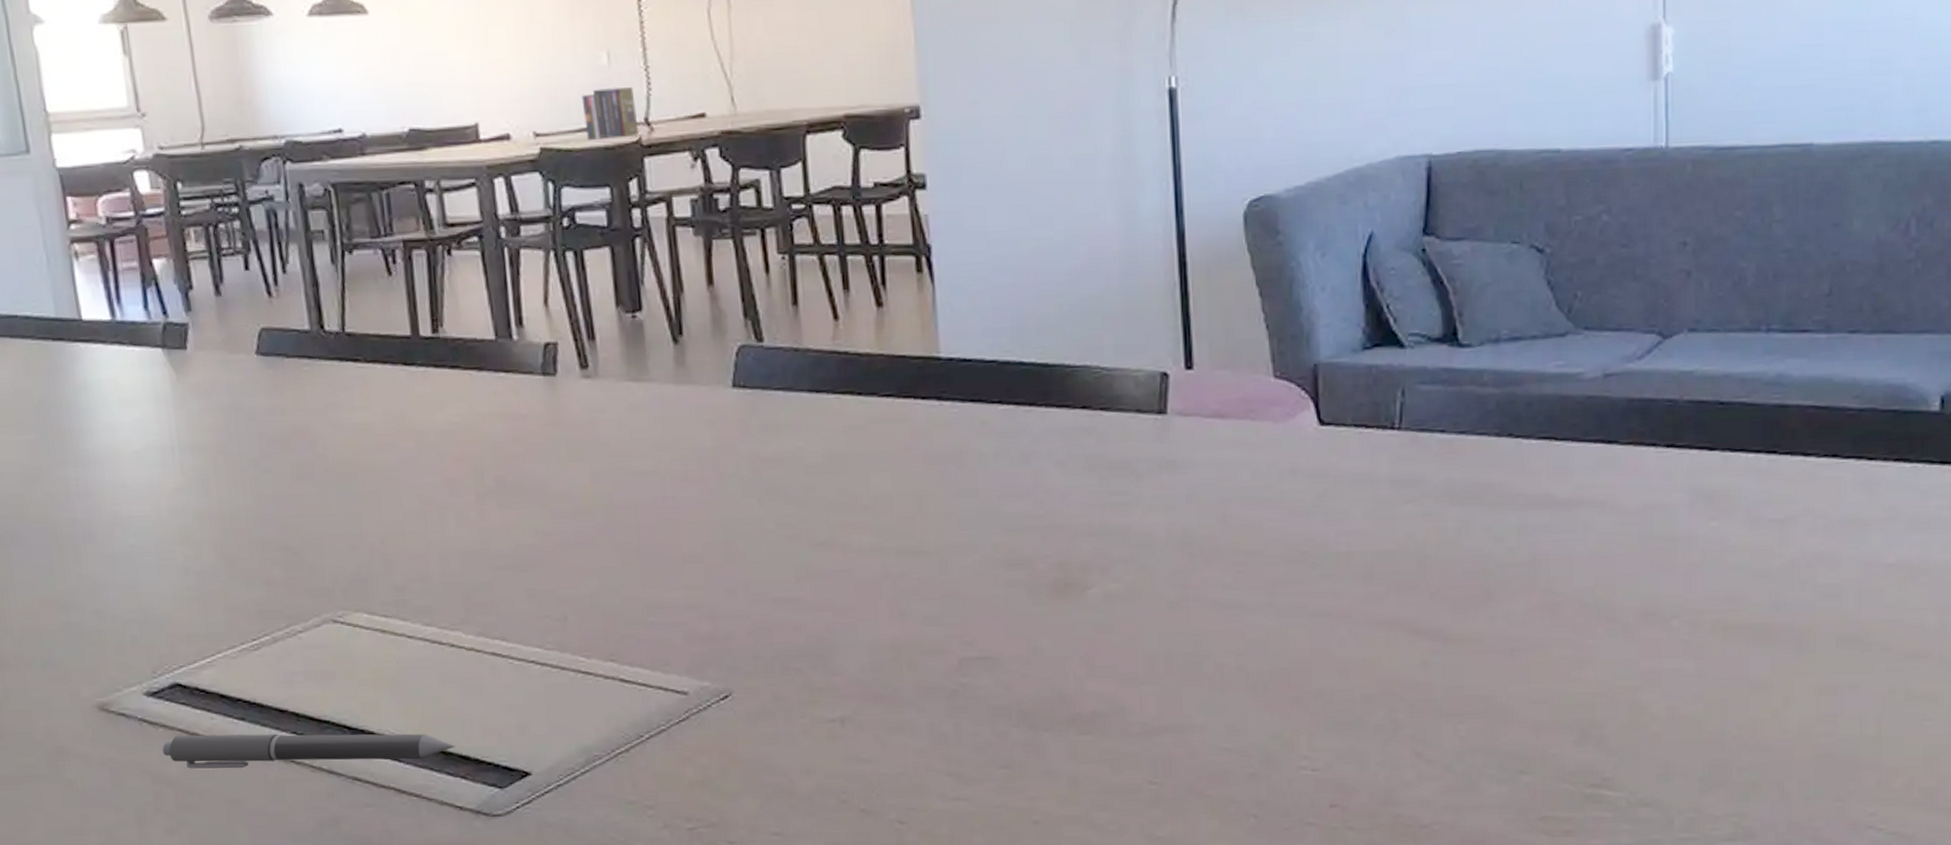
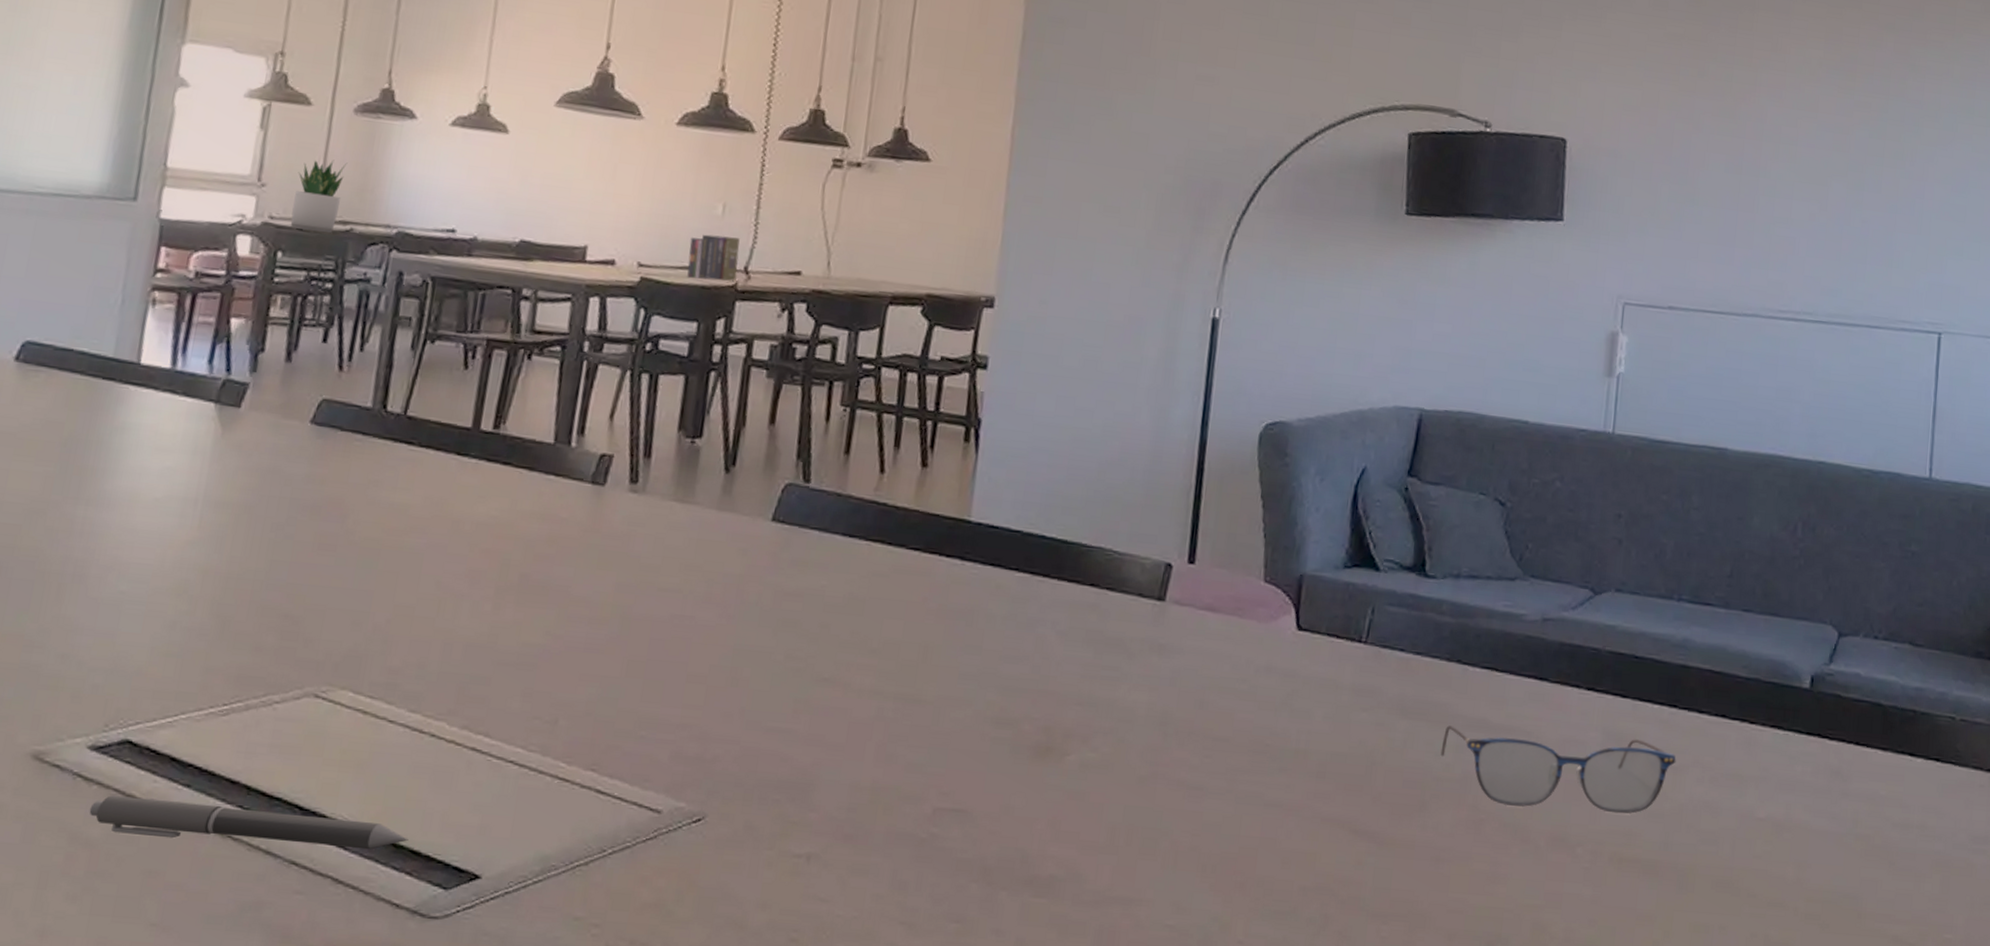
planter: none [173,75,224,156] -> present [290,159,348,234]
glasses: none [1501,494,1781,584] -> present [1440,725,1676,814]

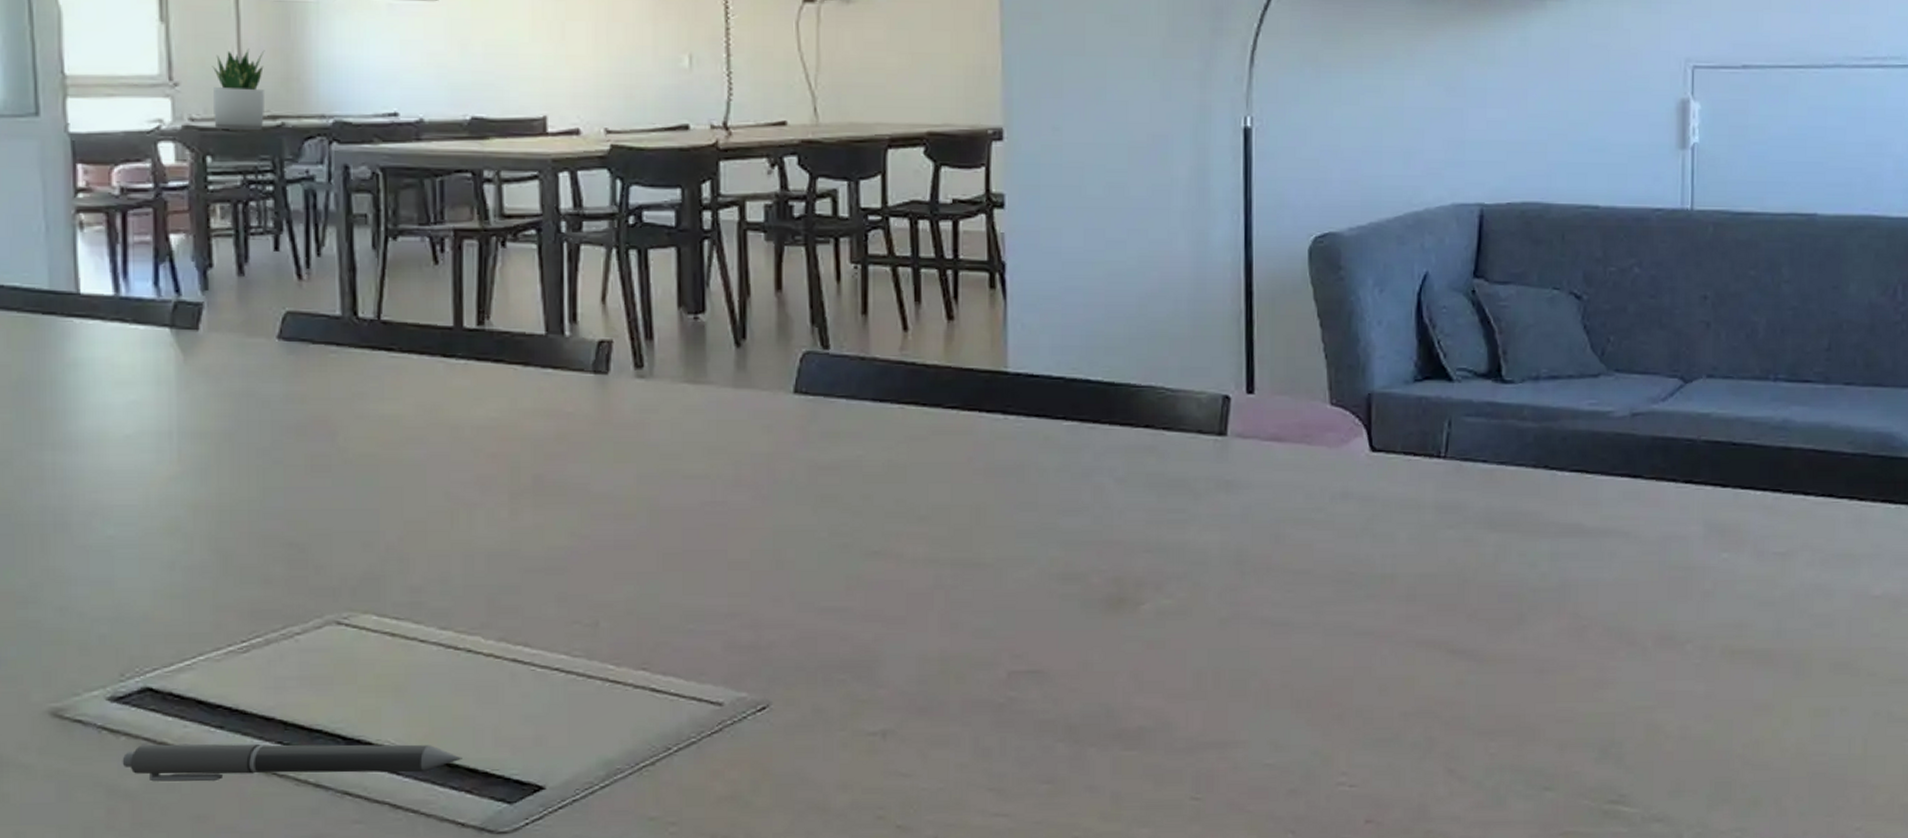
books: present [687,234,740,282] -> none [659,90,716,141]
glasses: present [1440,725,1676,814] -> none [1535,528,1784,609]

